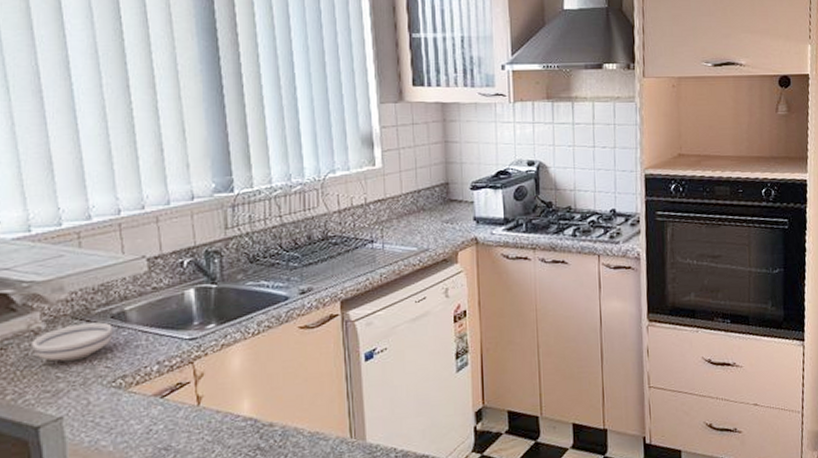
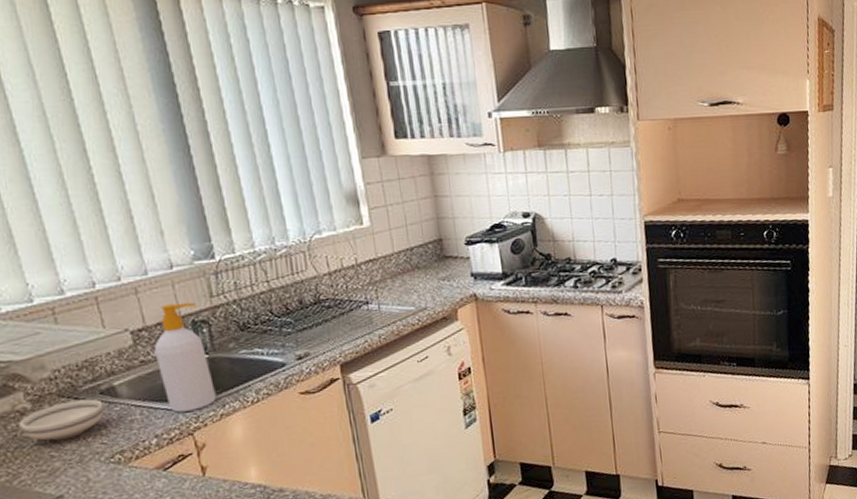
soap bottle: none [166,233,219,340] -> present [154,302,216,413]

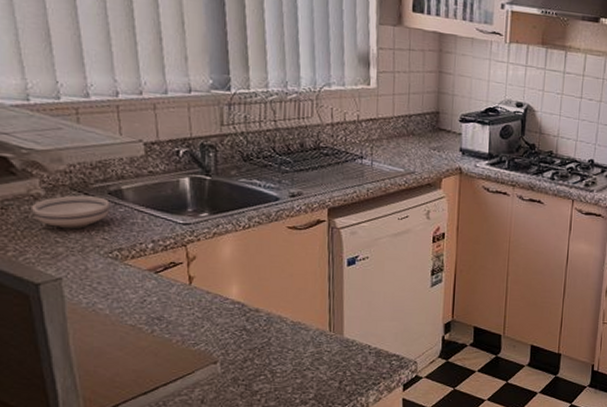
soap bottle: present [154,302,216,413] -> none [162,124,212,225]

